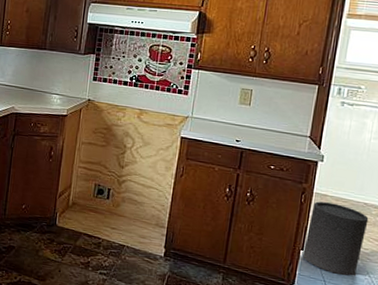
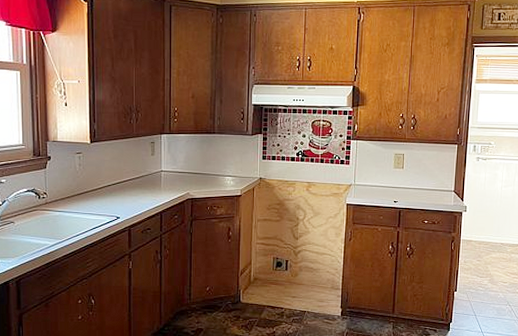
trash can: present [302,201,369,276] -> none [456,247,505,307]

